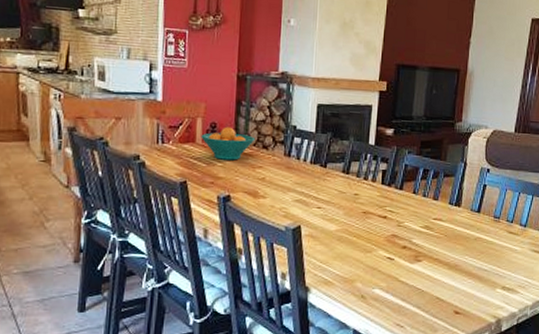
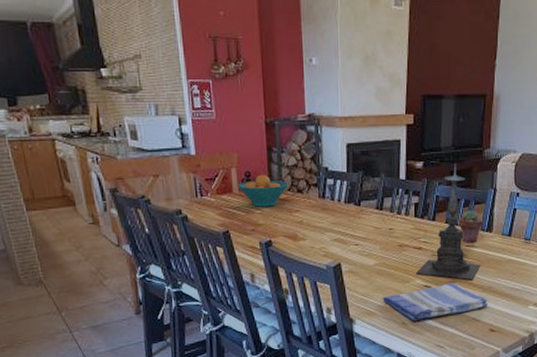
dish towel: none [341,256,455,296] -> present [382,282,489,322]
candle holder: none [380,134,448,256] -> present [416,163,481,280]
potted succulent: none [426,182,453,216] -> present [458,210,484,243]

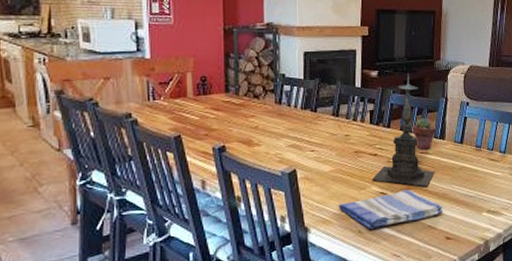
fruit bowl: present [237,174,290,207] -> none [192,79,246,112]

